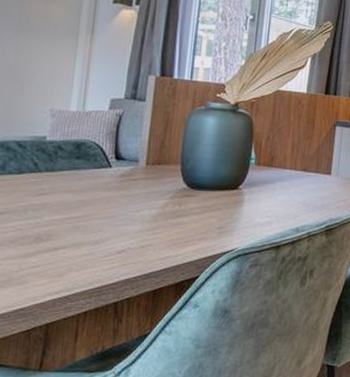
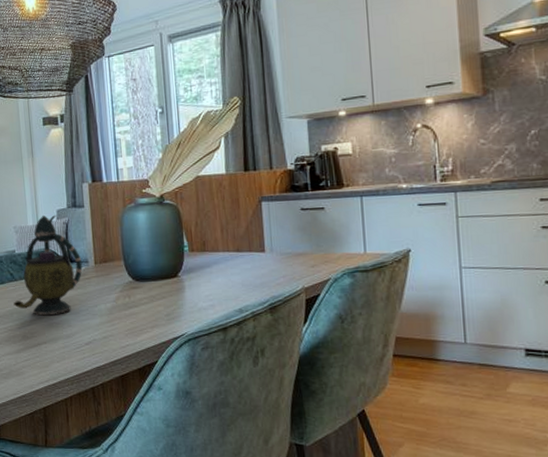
teapot: none [30,102,131,217] -> present [13,215,83,316]

